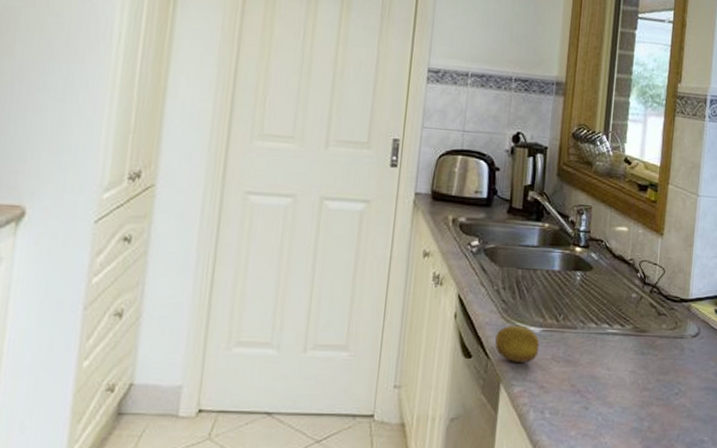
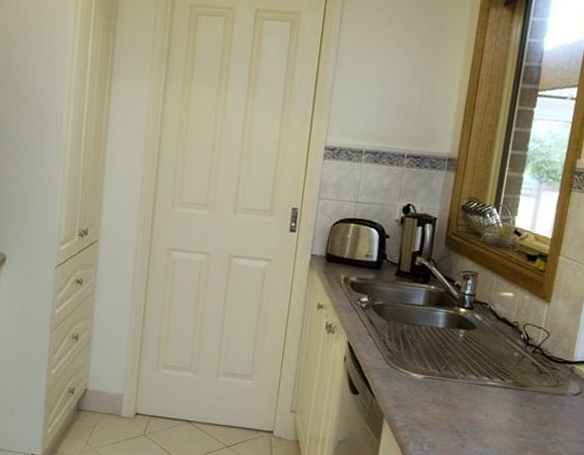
fruit: present [495,325,540,362] -> none [380,370,422,403]

